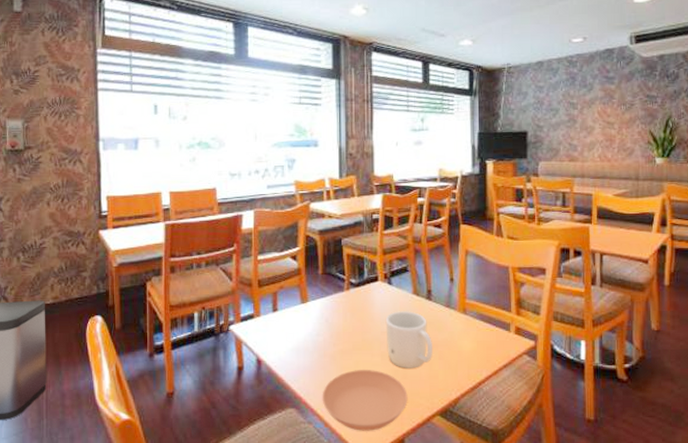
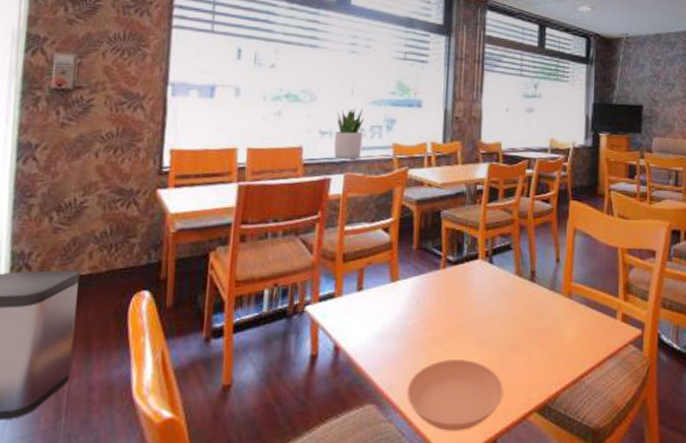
planter: none [243,150,268,197] -> present [333,107,364,159]
mug: present [385,311,434,369] -> none [483,293,534,359]

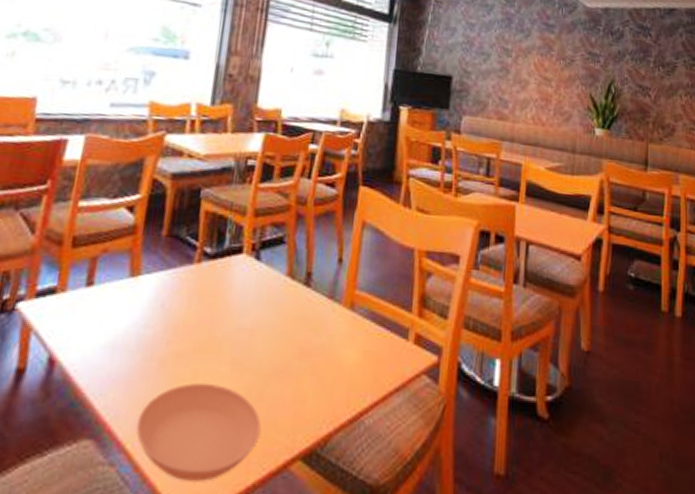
planter: present [333,107,364,159] -> none [75,53,117,118]

